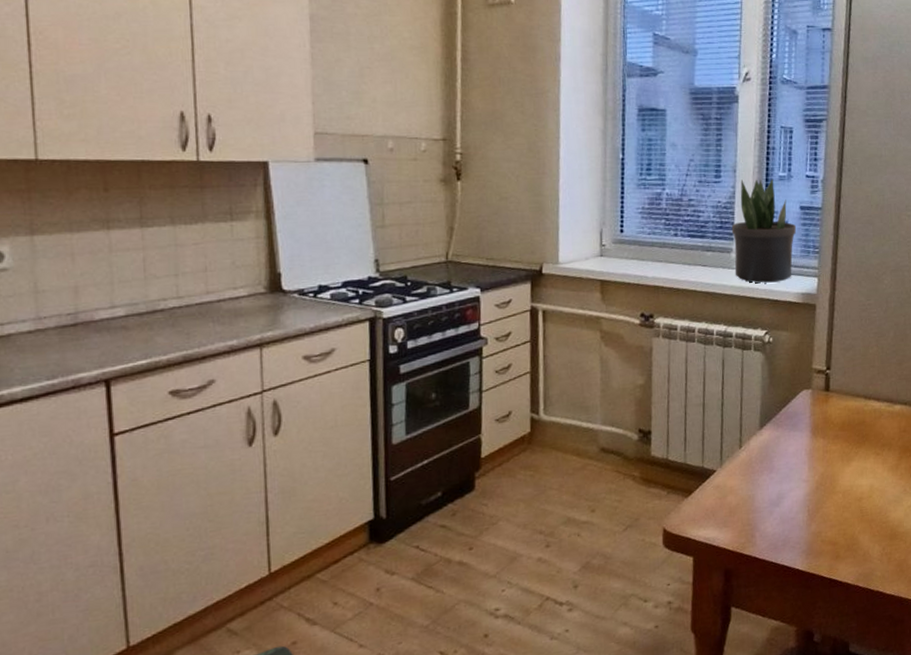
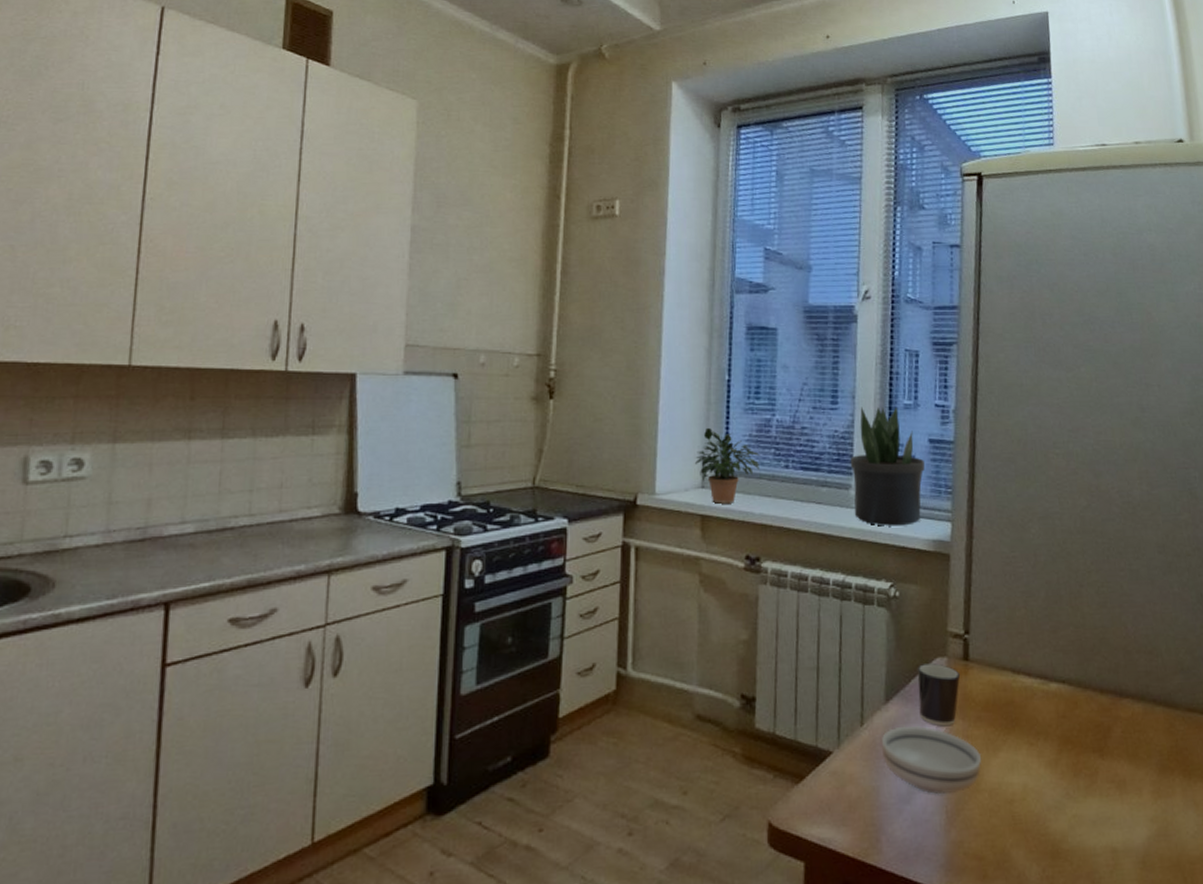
potted plant: none [593,202,652,270] -> present [694,427,760,504]
bowl: none [757,445,838,498] -> present [882,725,982,795]
mug: none [786,395,823,445] -> present [917,663,961,727]

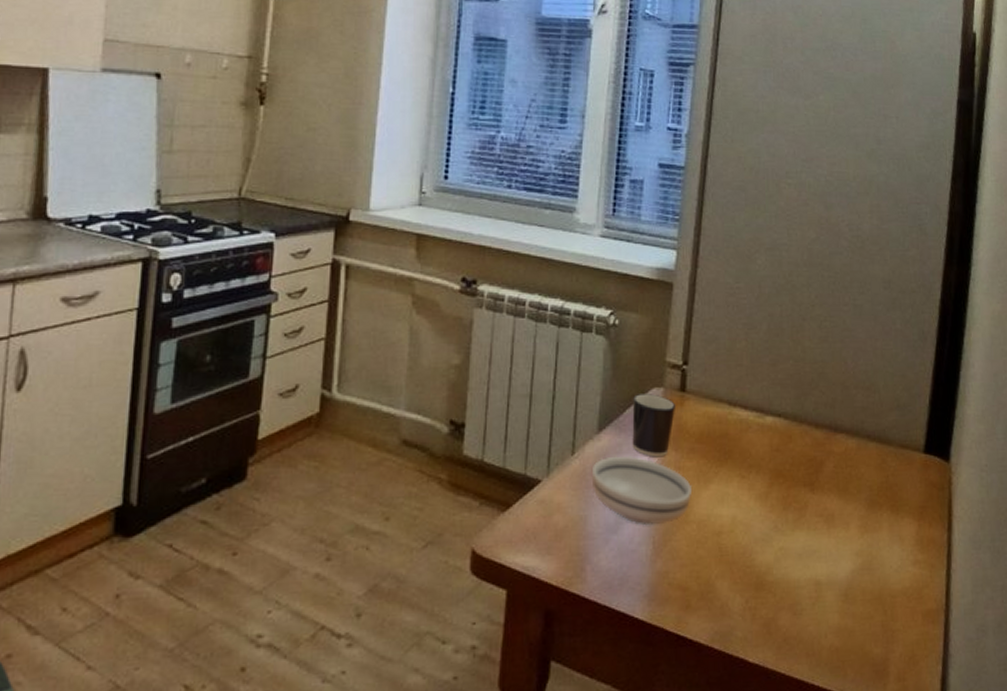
potted plant: present [694,427,760,504] -> none [412,142,482,223]
planter: present [850,406,925,527] -> none [575,127,653,252]

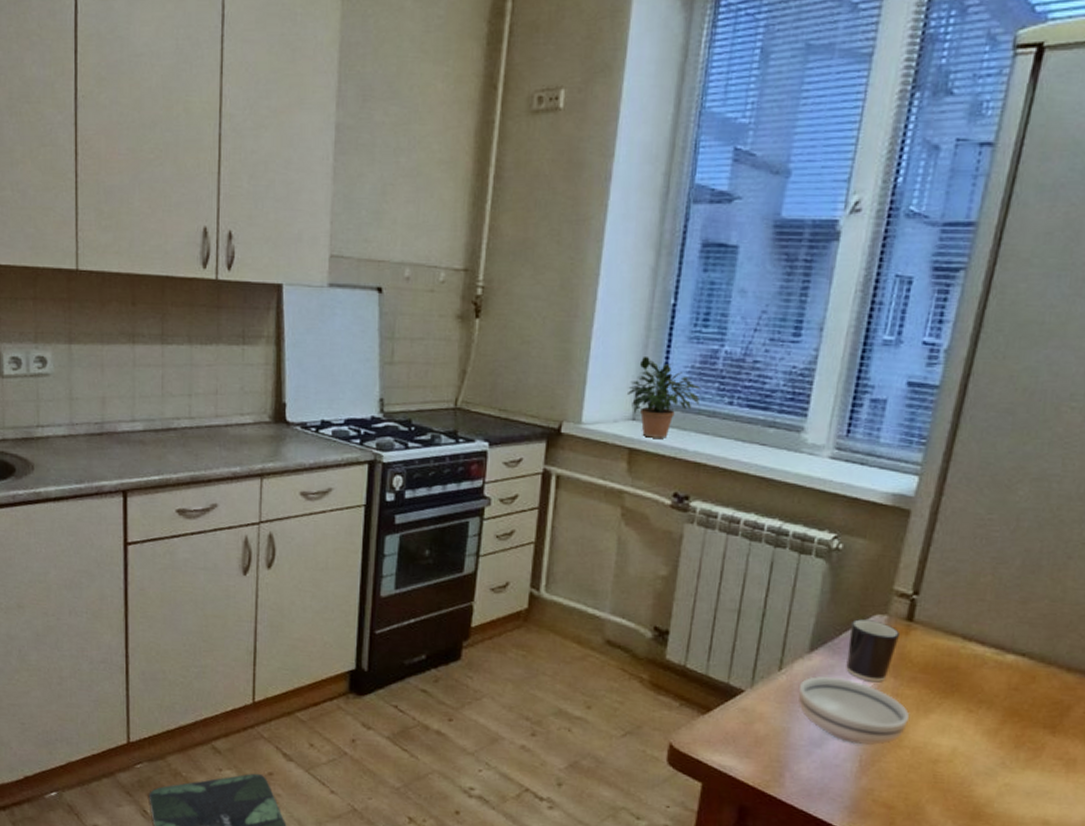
potted plant: none [412,142,482,223] -> present [626,355,702,438]

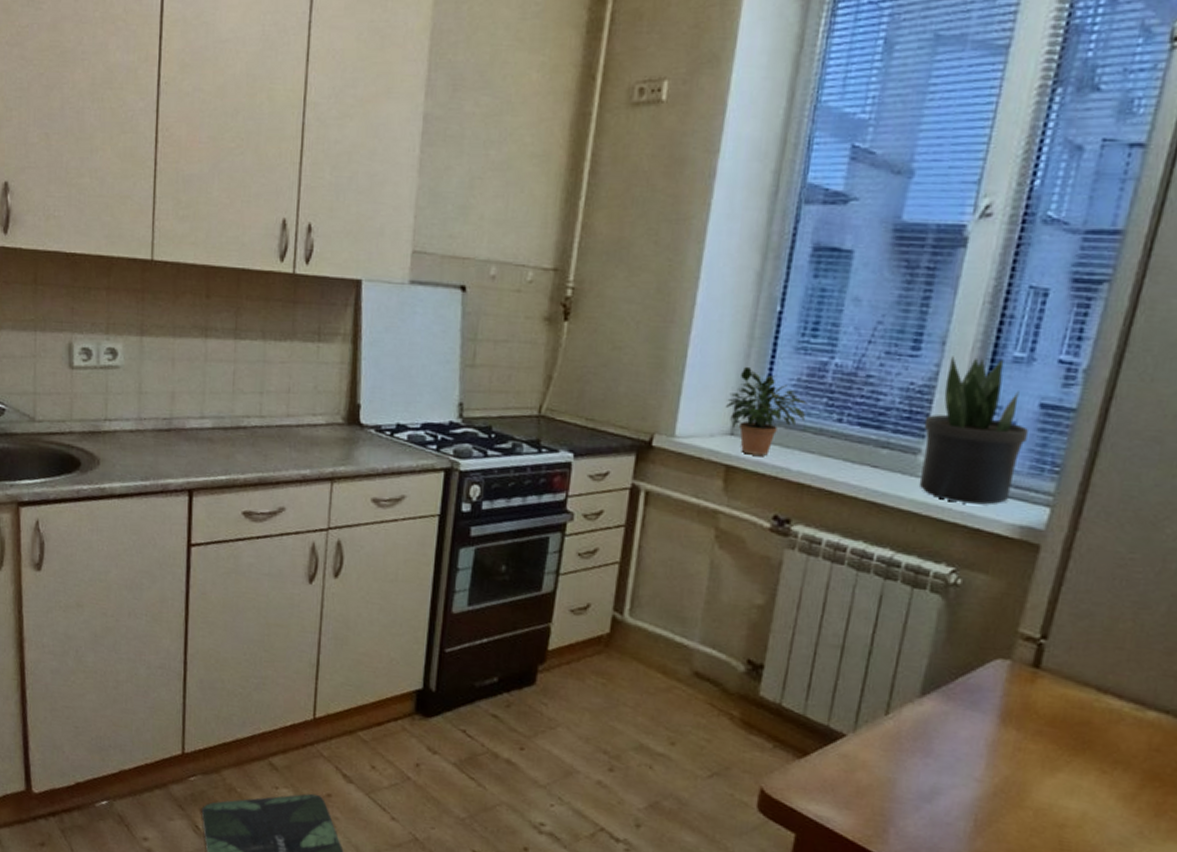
bowl: present [798,676,910,745] -> none [906,723,1034,804]
planter: none [802,341,897,476] -> present [918,356,1028,506]
mug: present [846,619,901,683] -> none [961,662,1025,734]

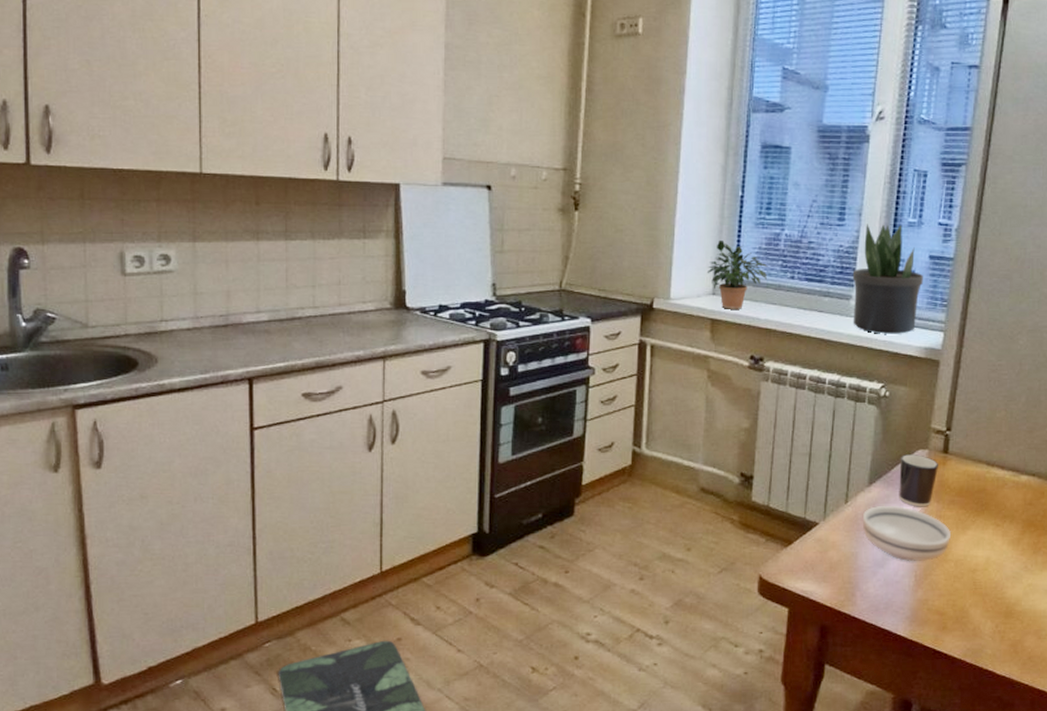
bowl: none [906,723,1034,804] -> present [863,505,952,562]
mug: none [961,662,1025,734] -> present [899,454,939,507]

